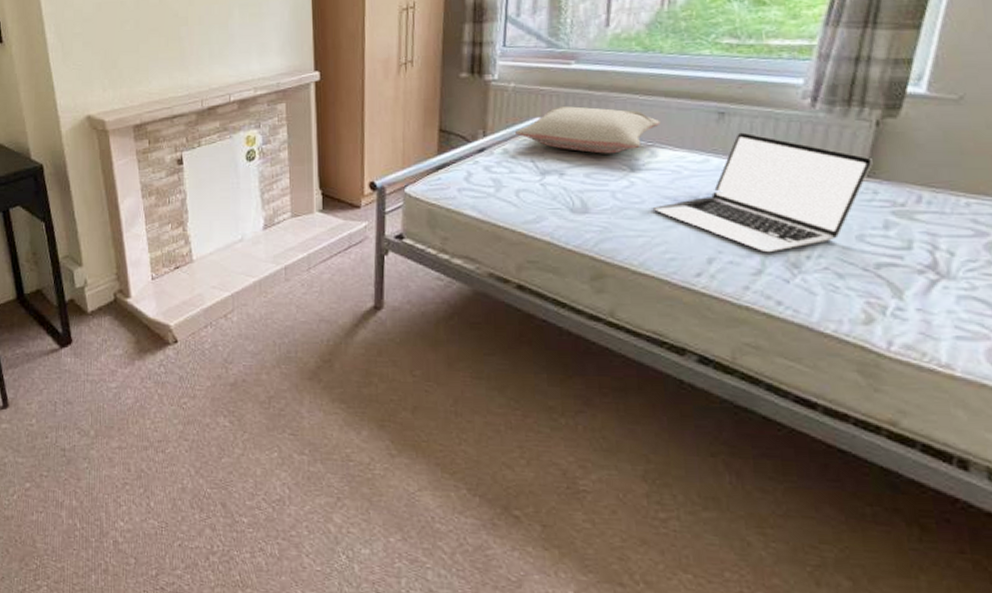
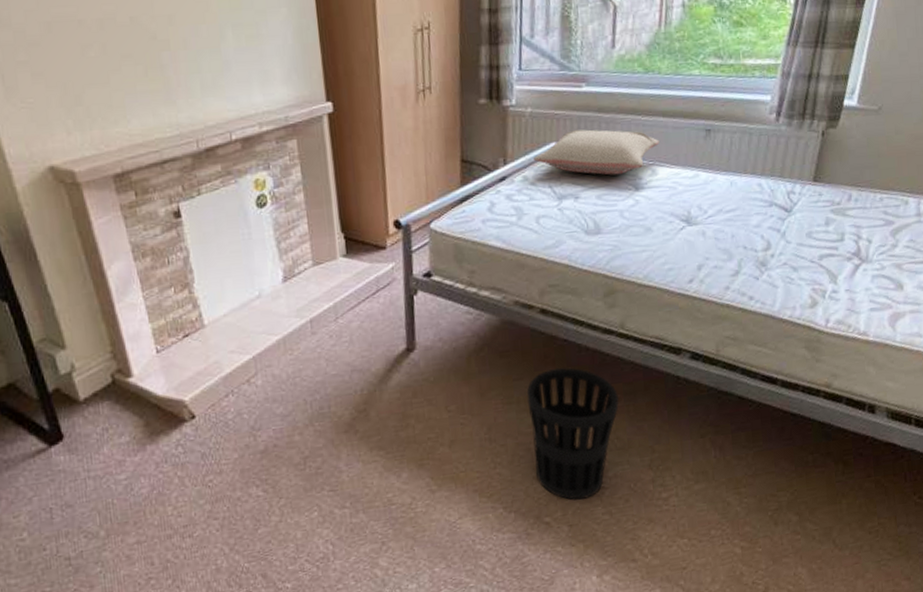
wastebasket: none [498,350,606,499] -> present [526,367,619,500]
laptop: present [652,132,873,253] -> none [653,147,819,255]

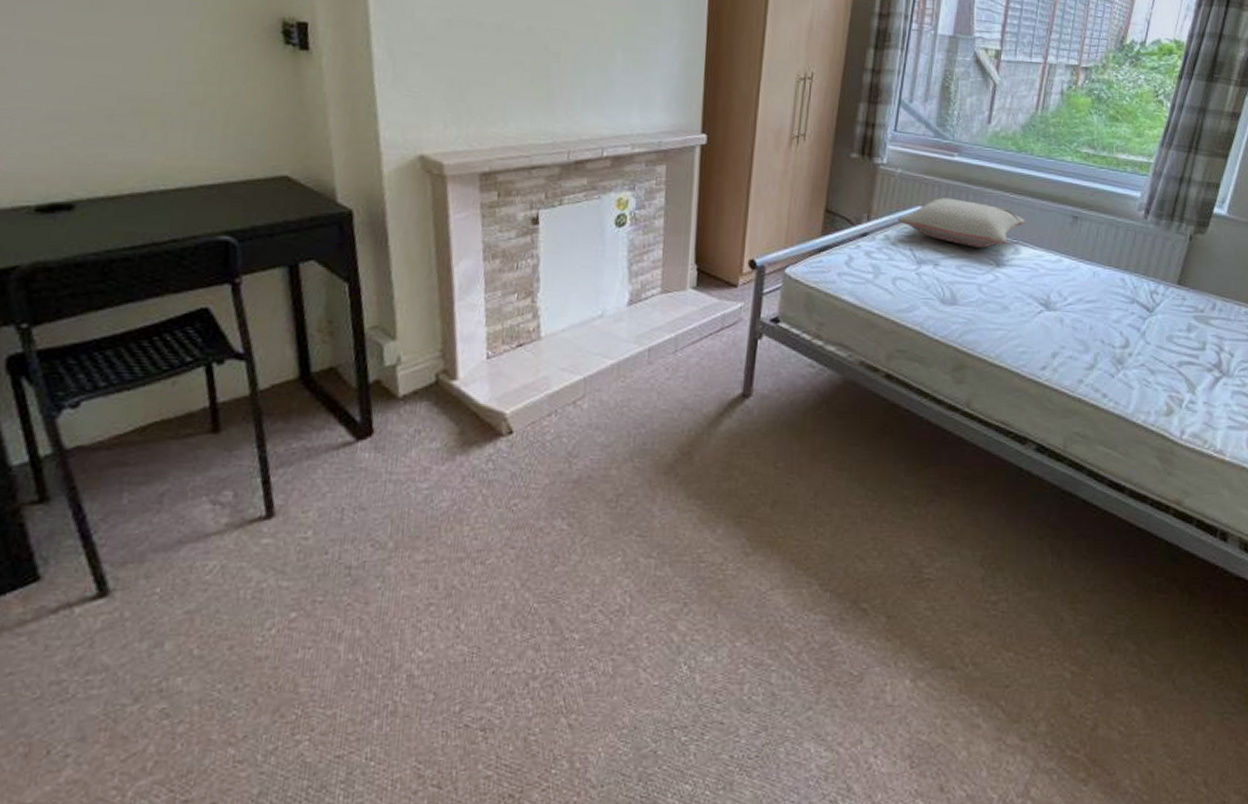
wastebasket: present [526,367,619,500] -> none [858,440,956,588]

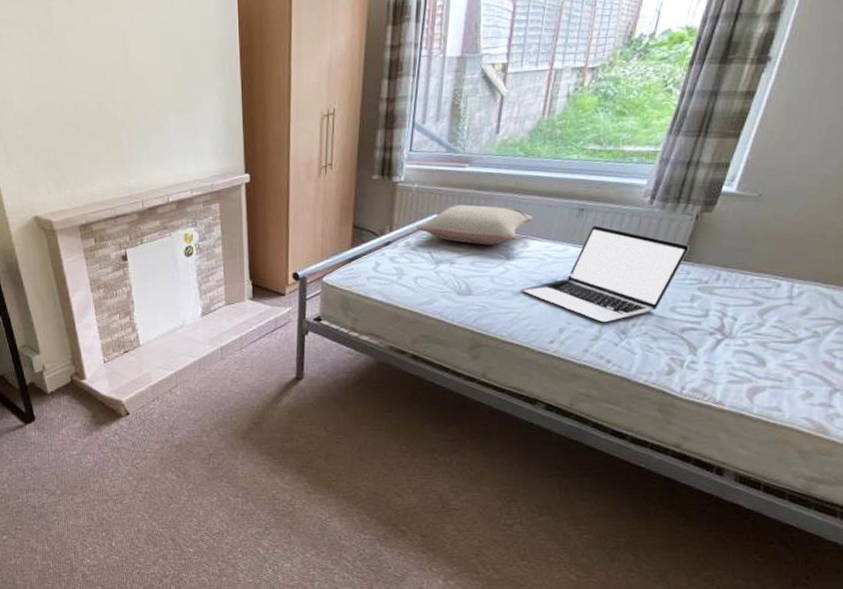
laptop: none [1011,236,1184,349] -> present [521,225,689,323]

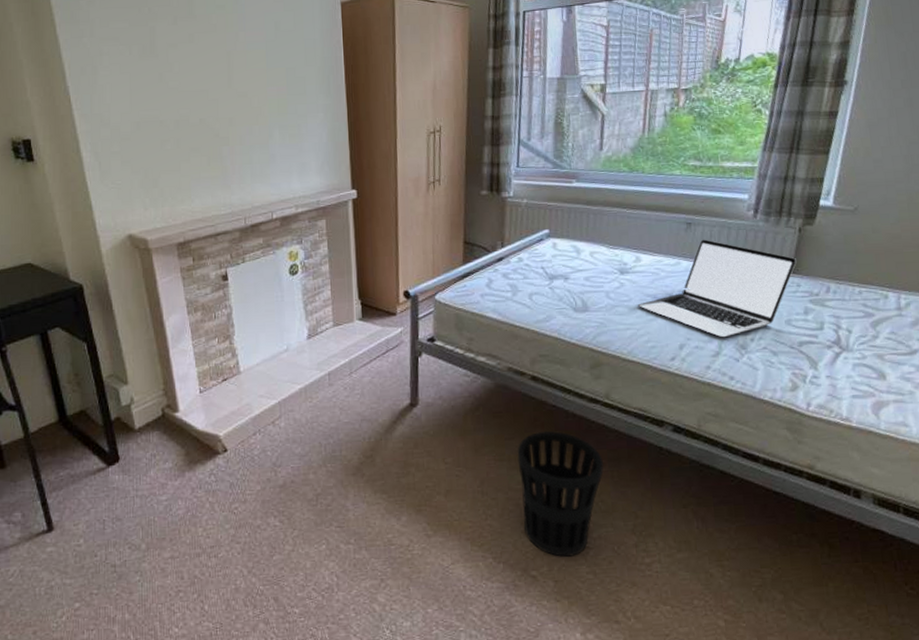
wastebasket: none [394,406,475,516] -> present [517,431,603,557]
pillow: present [415,204,533,245] -> none [527,219,643,260]

